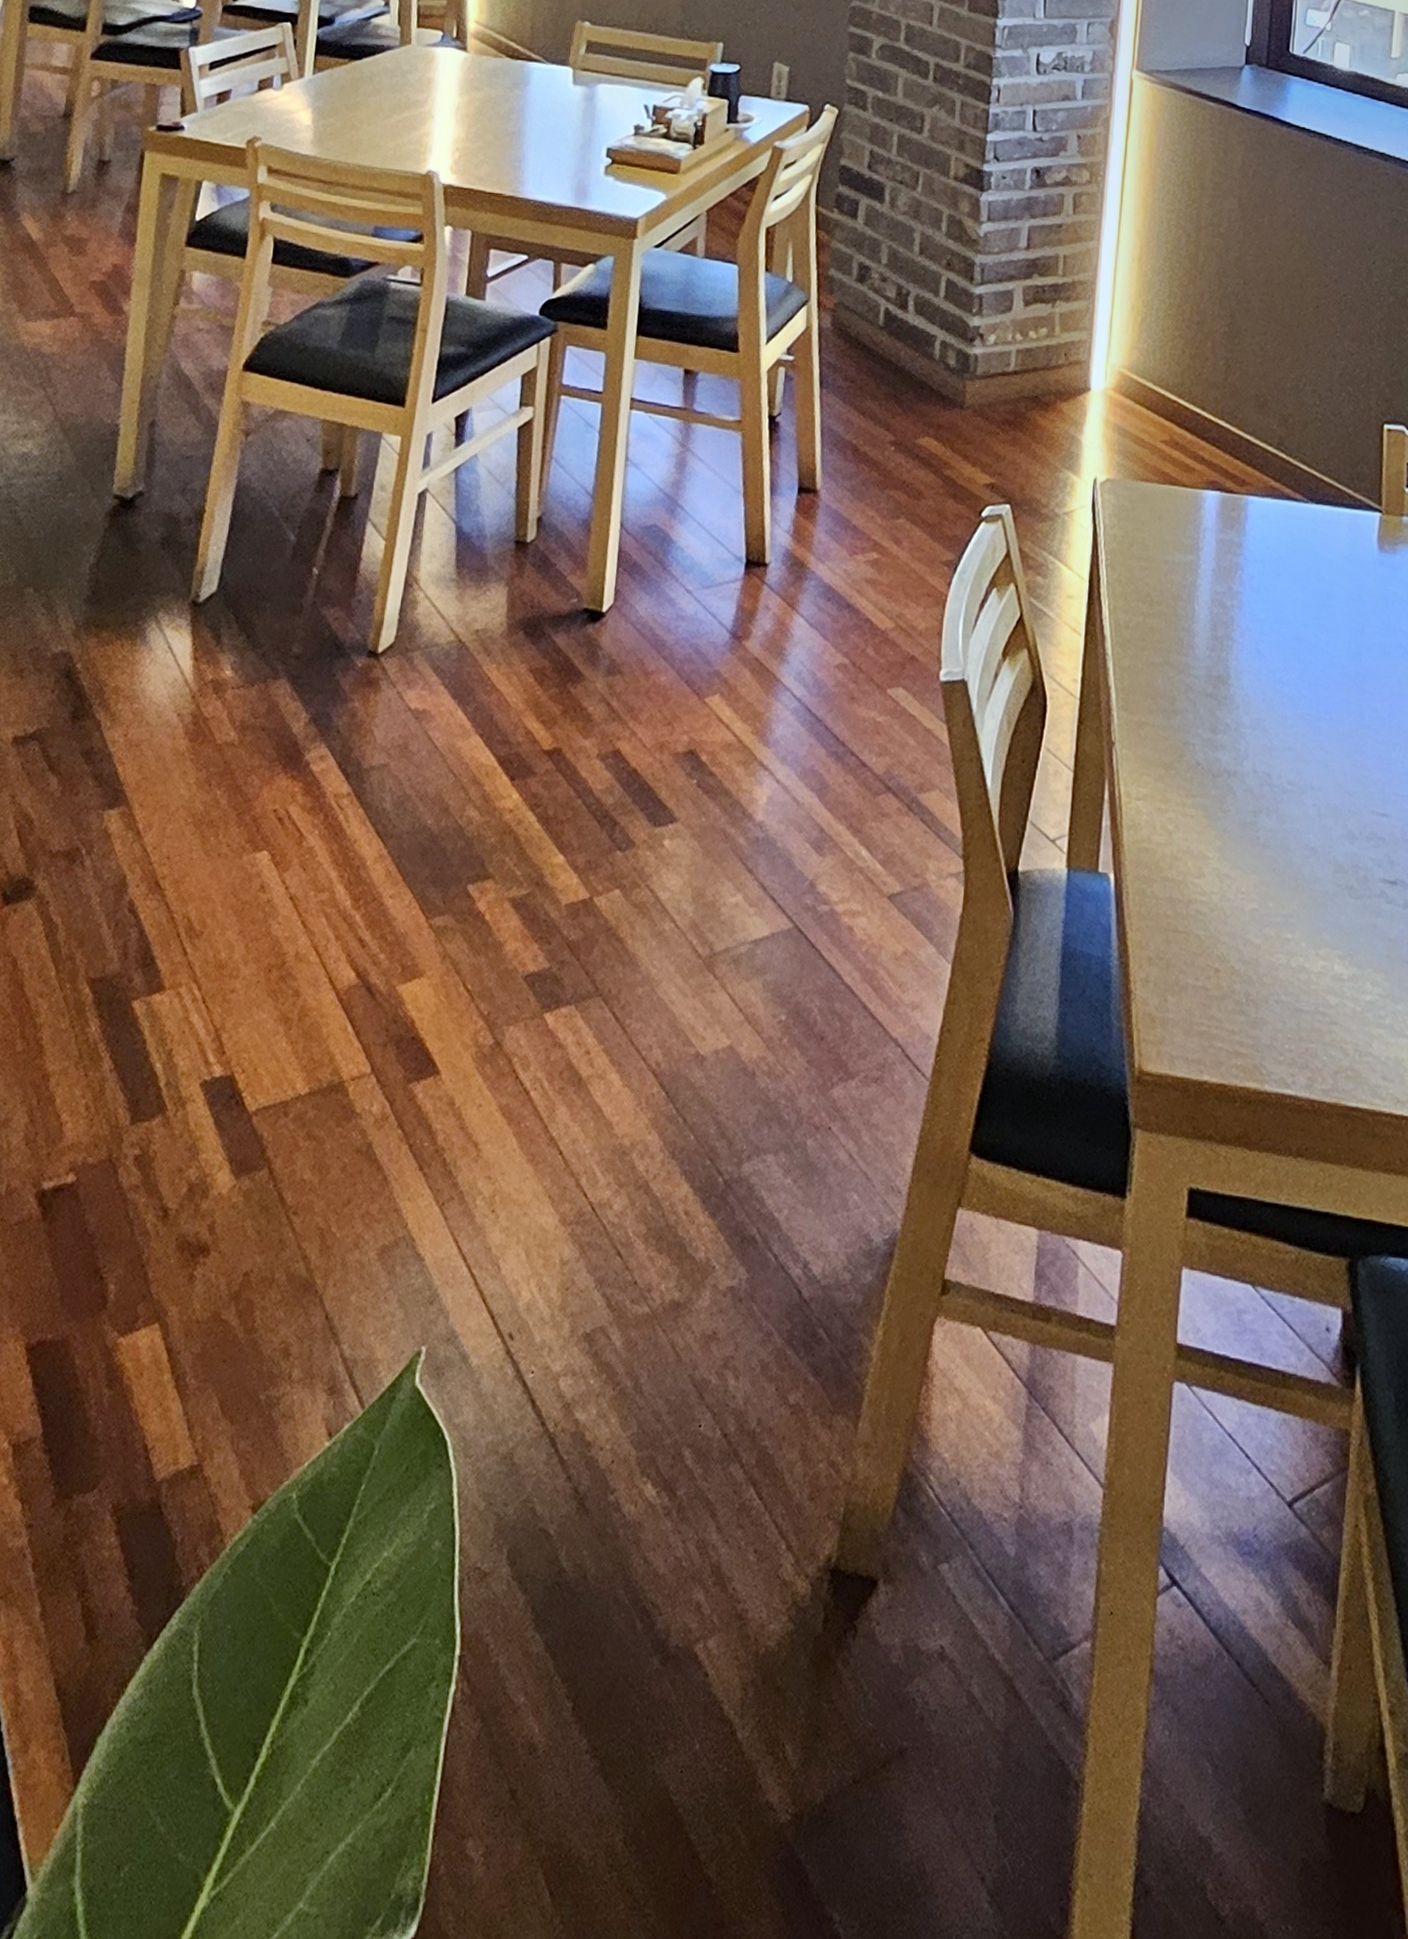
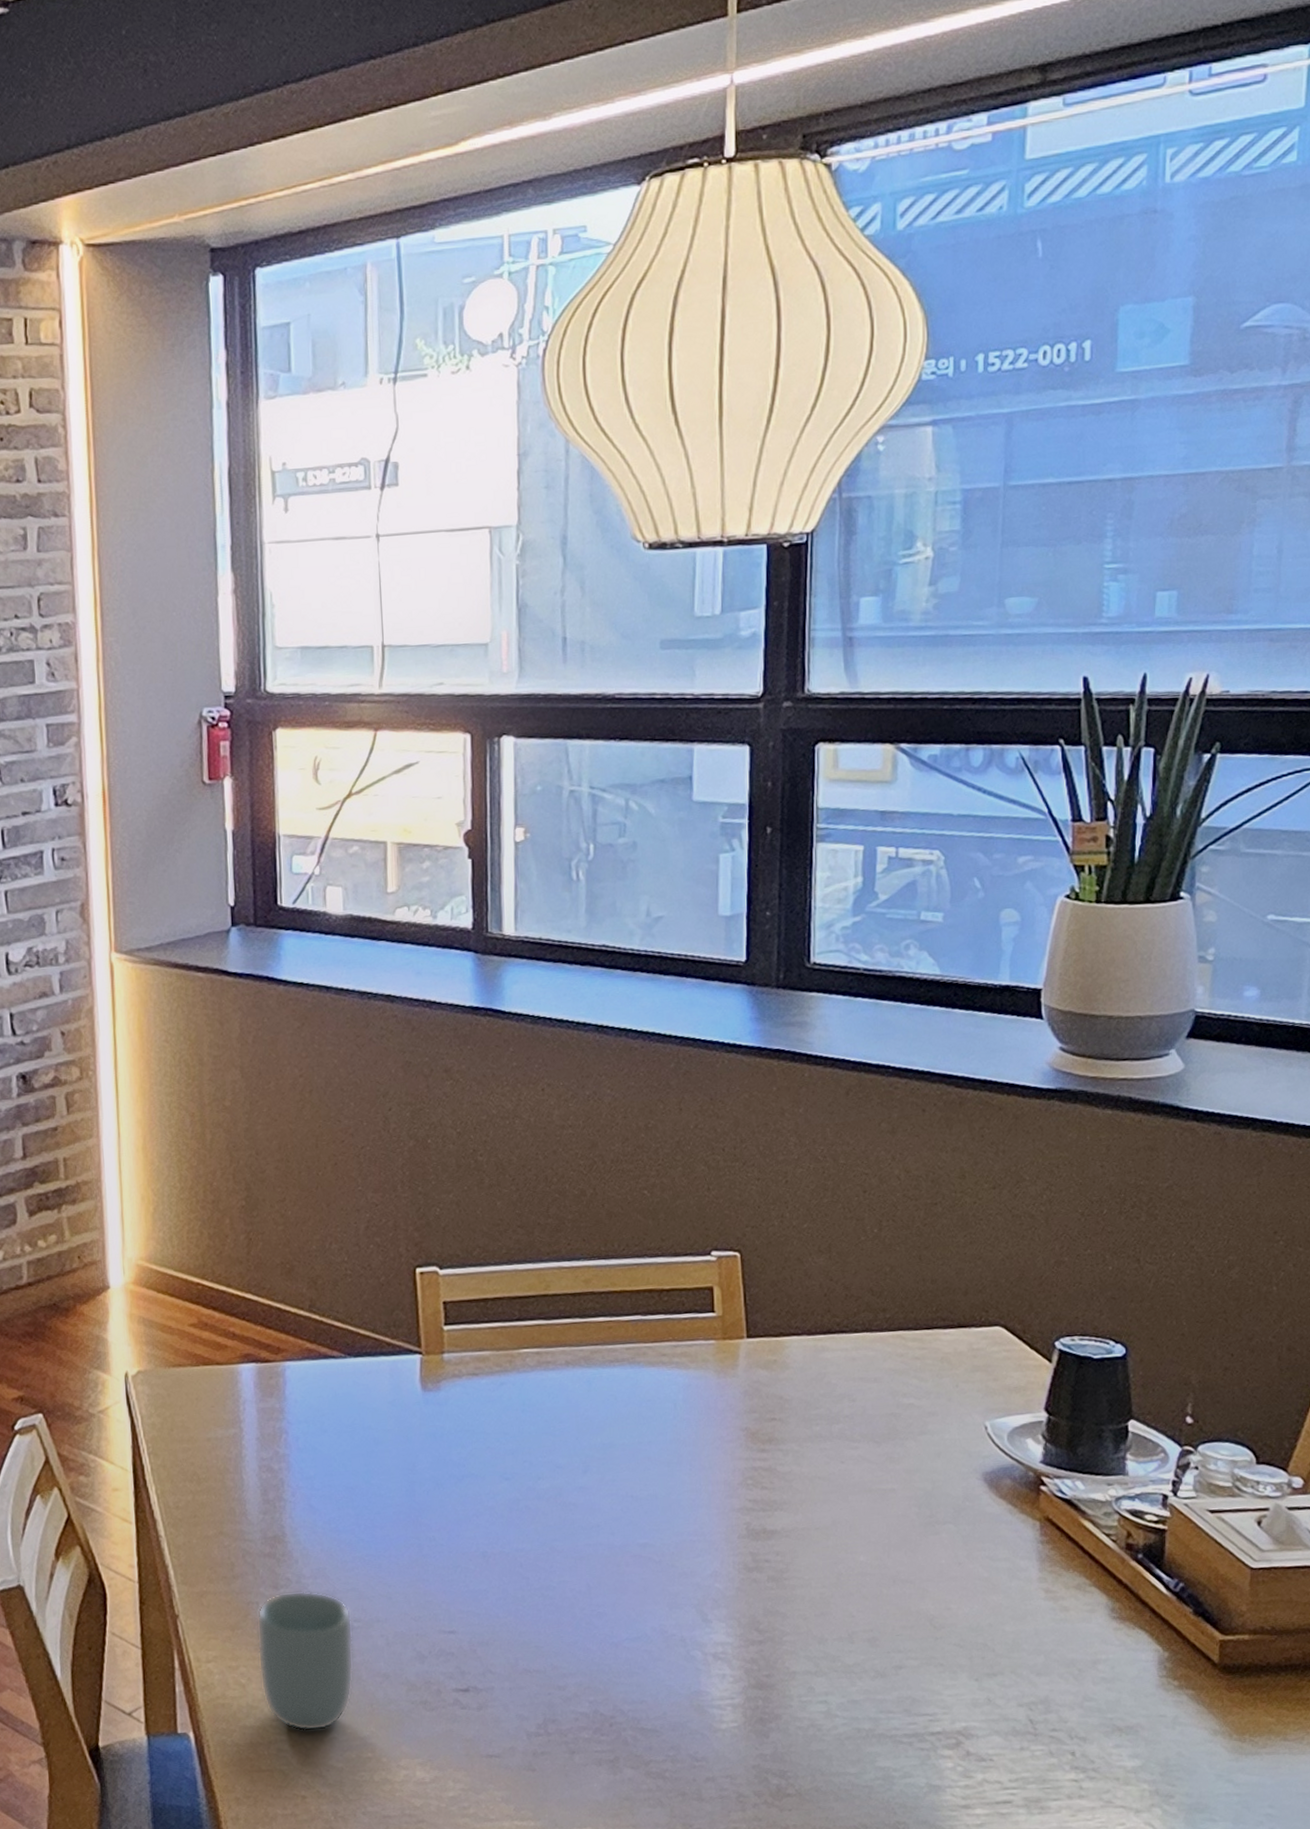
cup: none [1187,738,1286,898] -> present [256,1591,354,1731]

